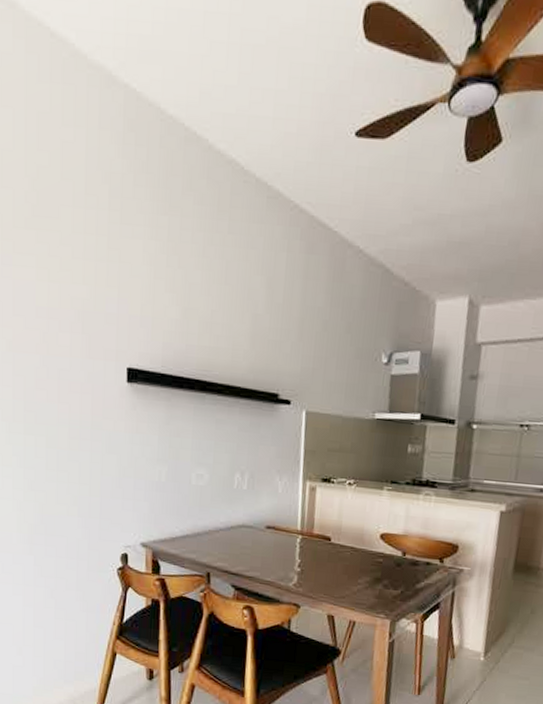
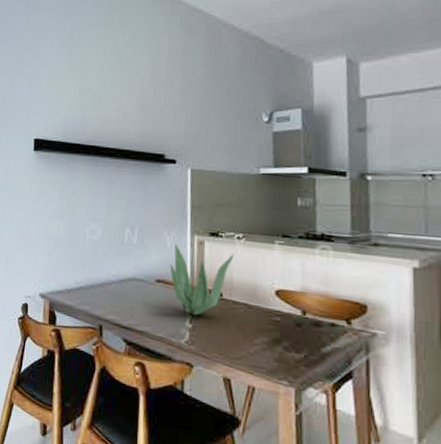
plant: none [280,489,345,560] -> present [170,243,234,316]

